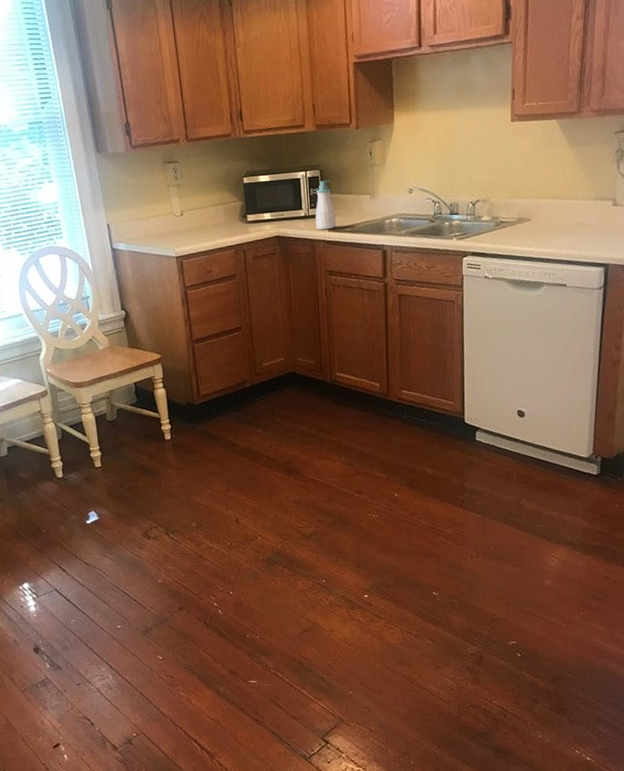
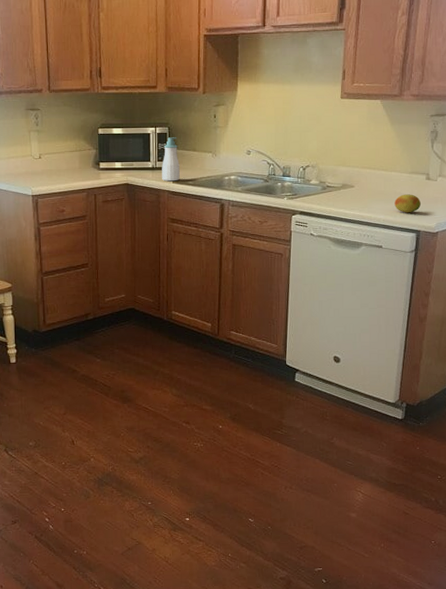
fruit: none [578,223,609,246] -> present [394,194,422,213]

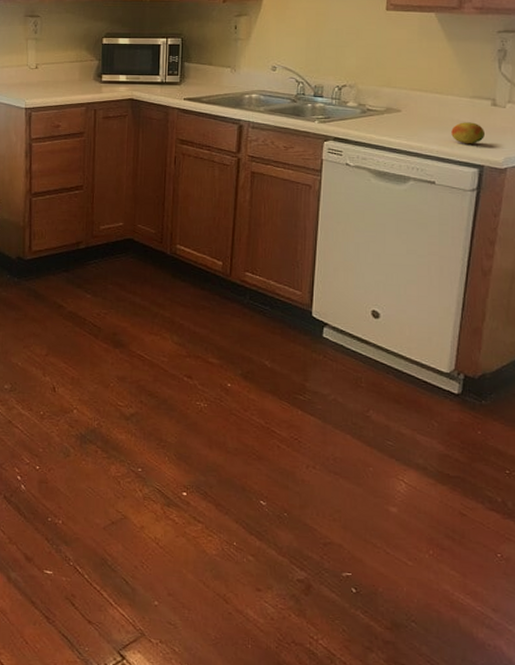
soap bottle: present [162,137,180,182] -> none [172,49,193,98]

